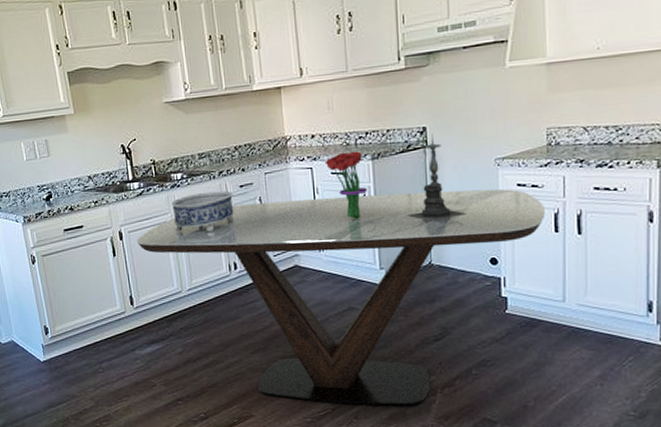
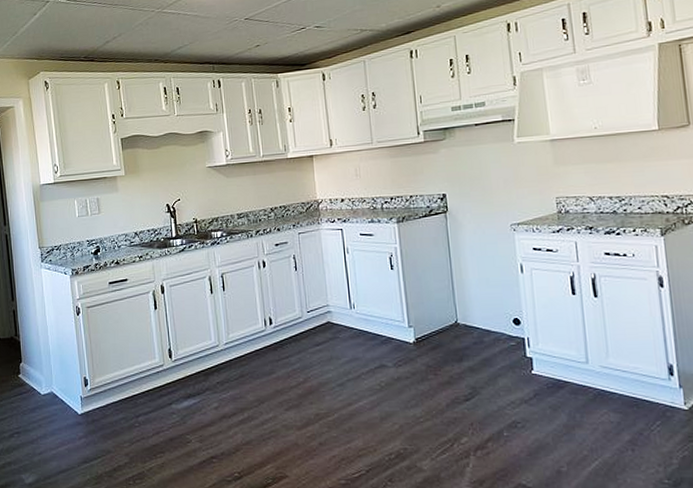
dining table: present [137,188,546,406] -> none [178,252,562,469]
decorative bowl: present [172,191,235,232] -> none [211,249,270,288]
bouquet: present [324,151,368,219] -> none [354,214,395,278]
candle holder: present [408,133,466,222] -> none [433,200,488,282]

